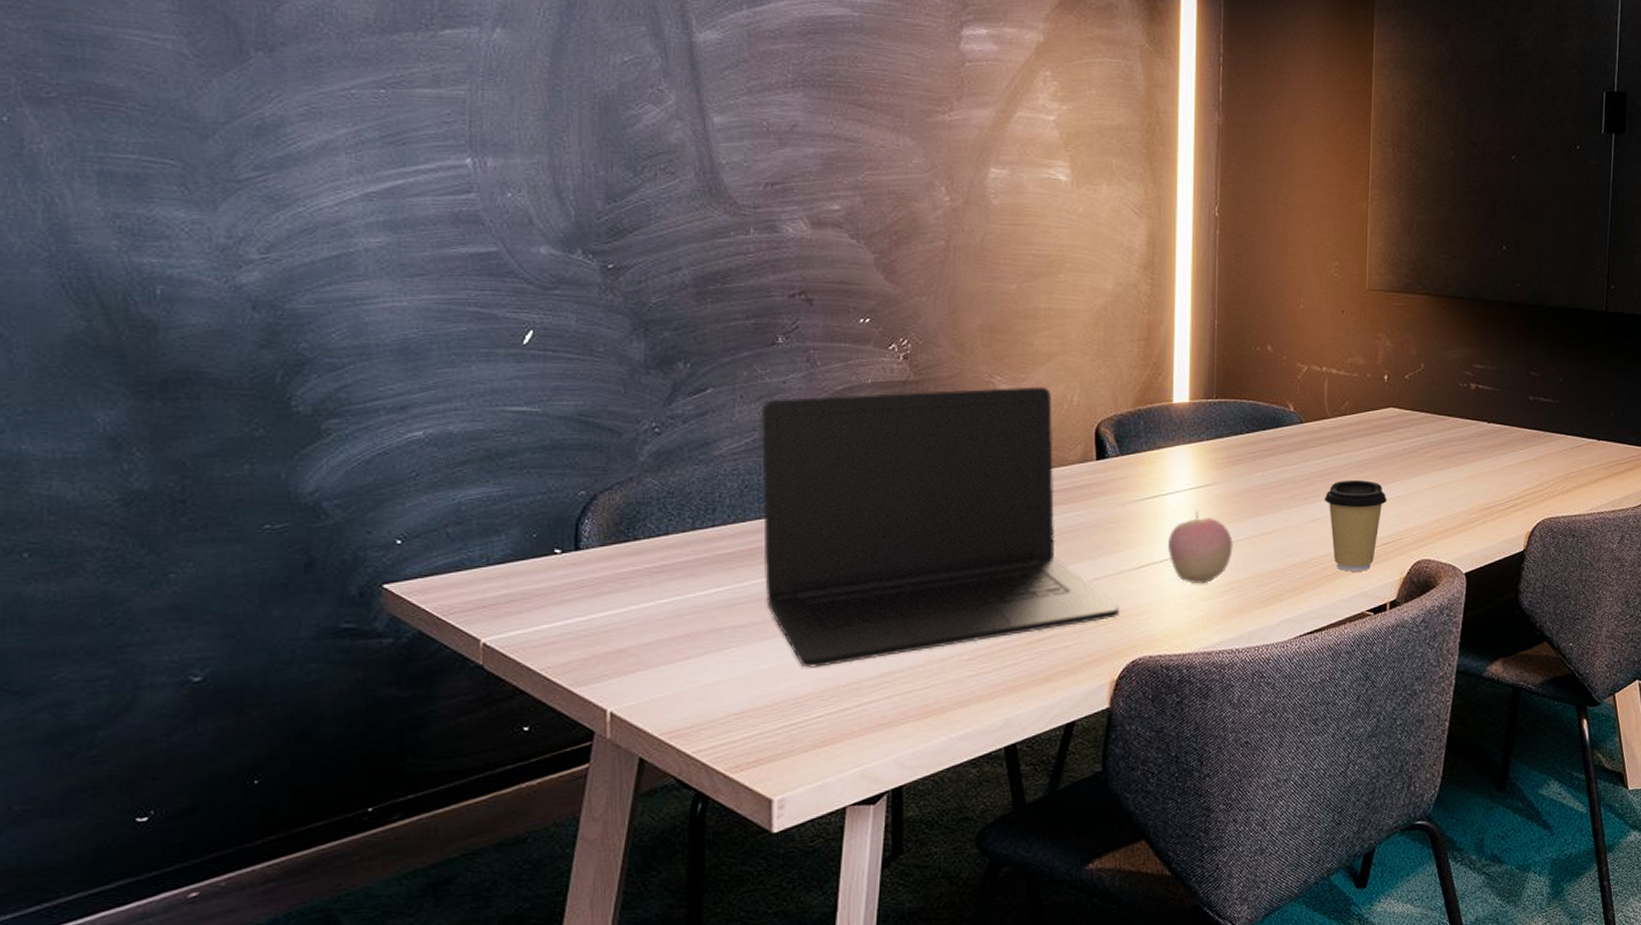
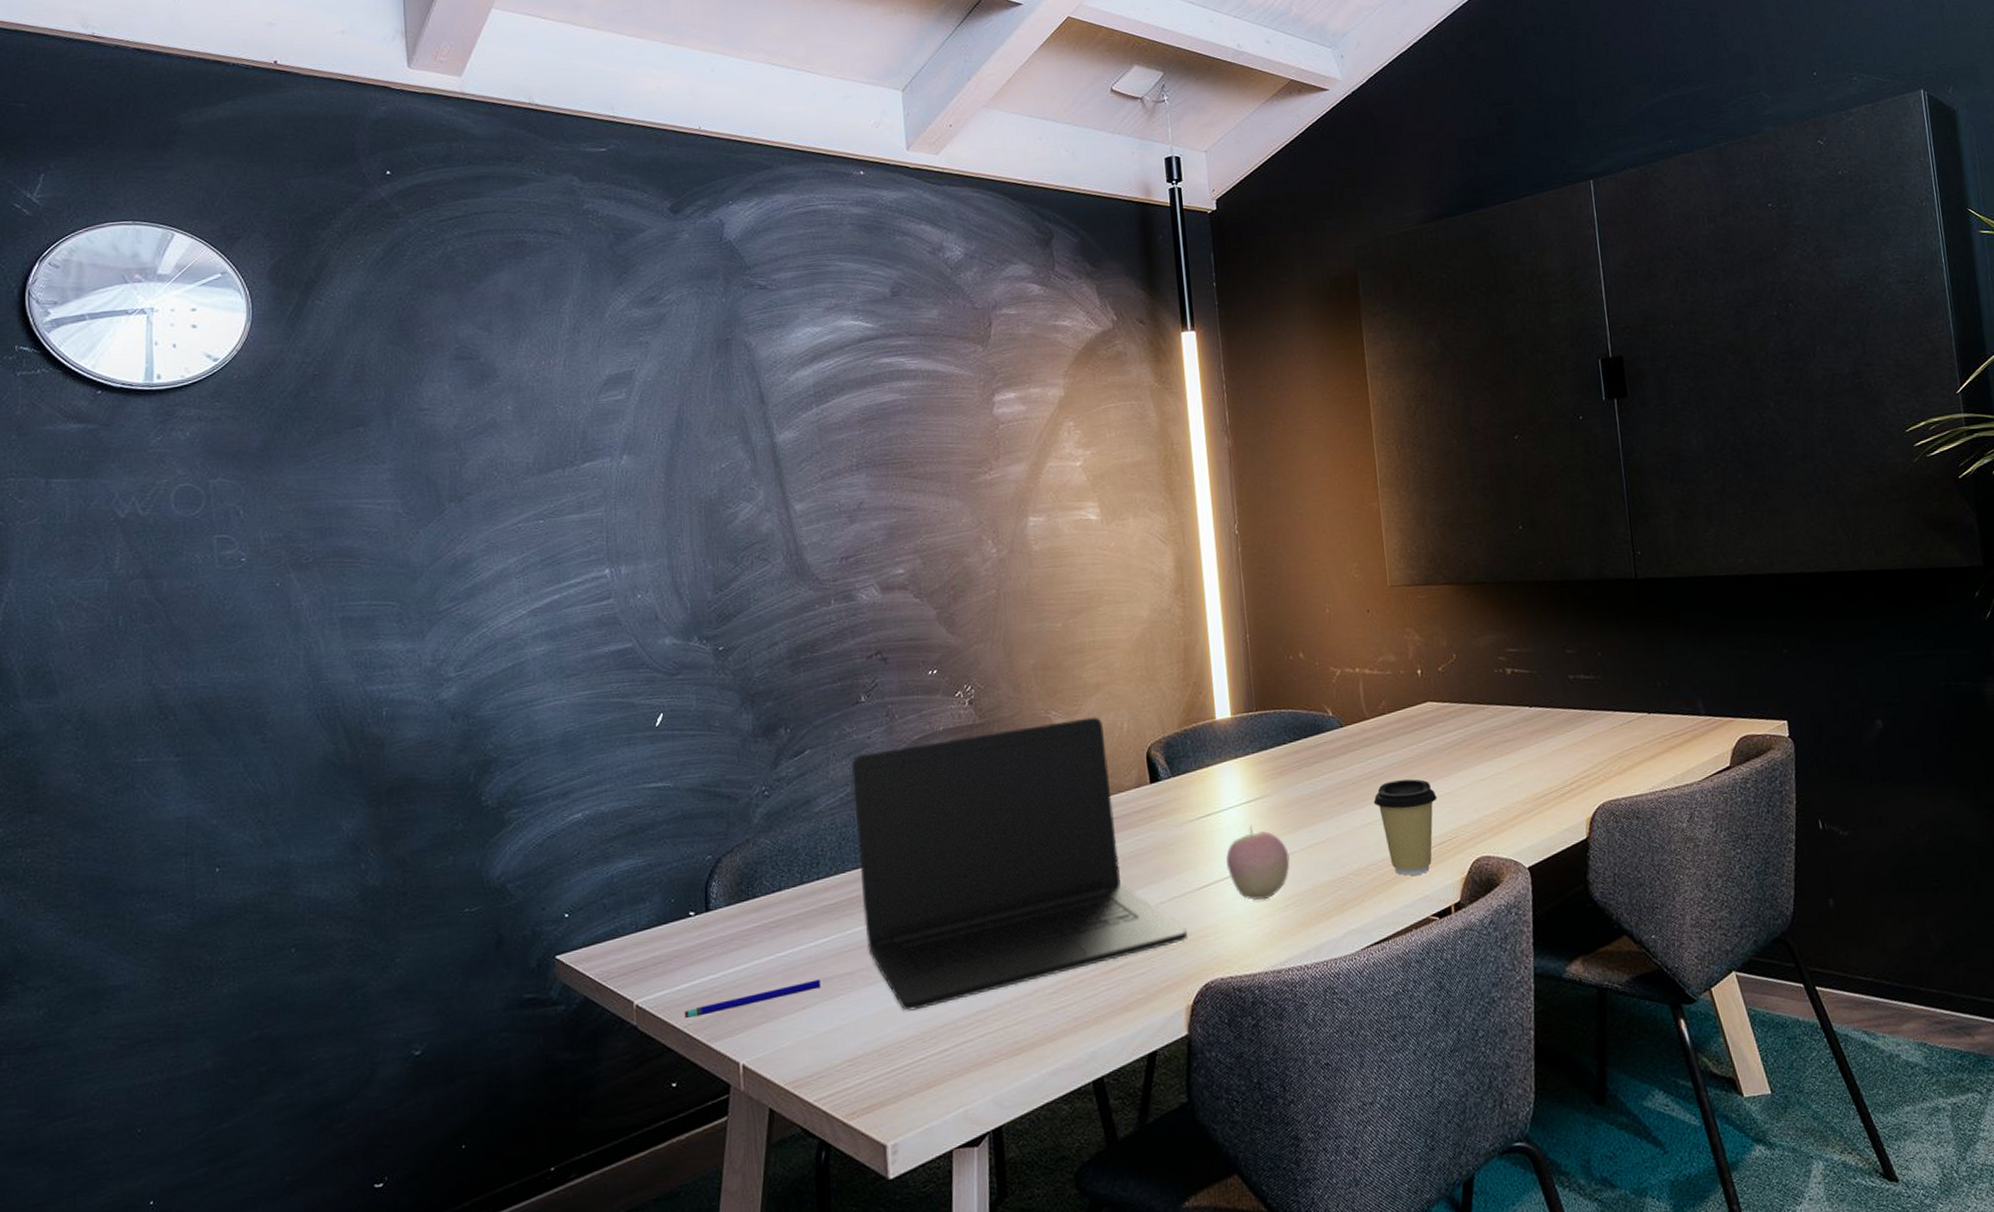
pen: none [542,630,708,662] -> present [684,979,821,1019]

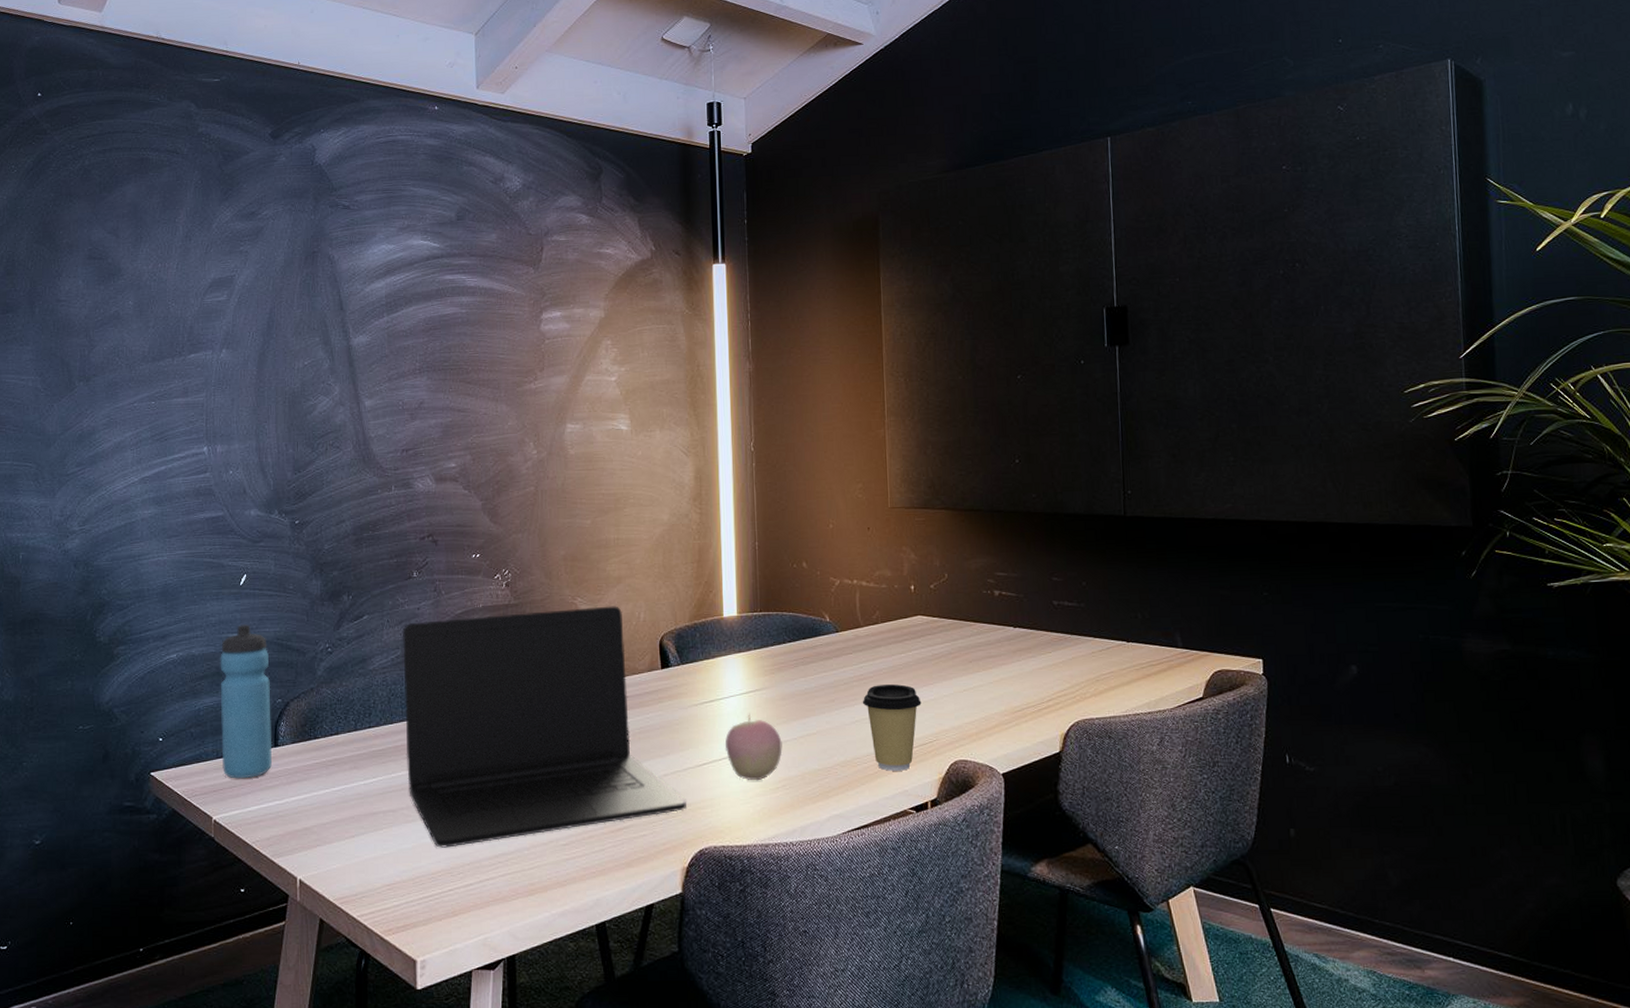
water bottle: none [635,771,703,954] -> present [220,624,273,779]
pen: present [684,979,821,1019] -> none [253,813,367,836]

